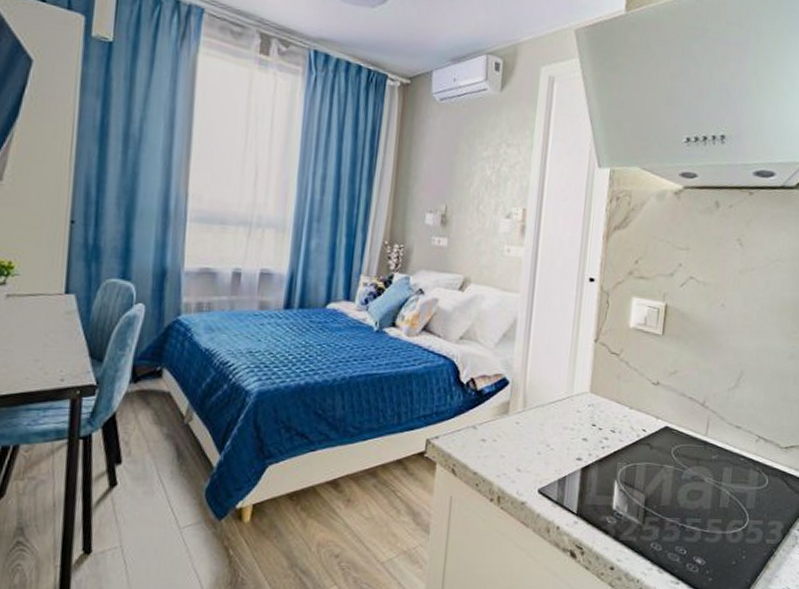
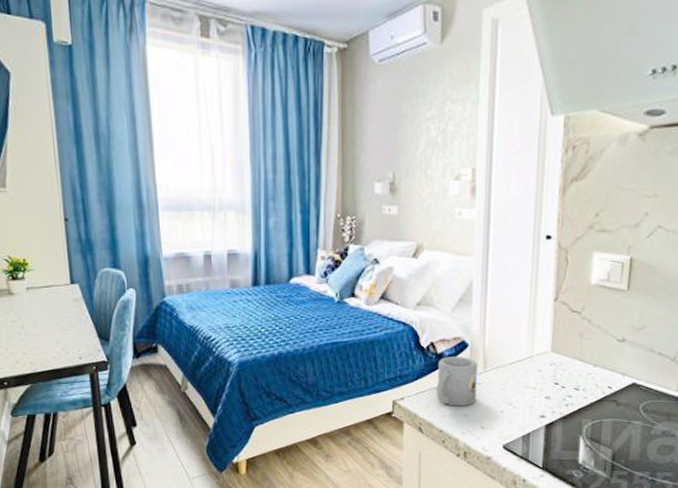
mug: none [473,394,518,447] -> present [436,357,478,407]

